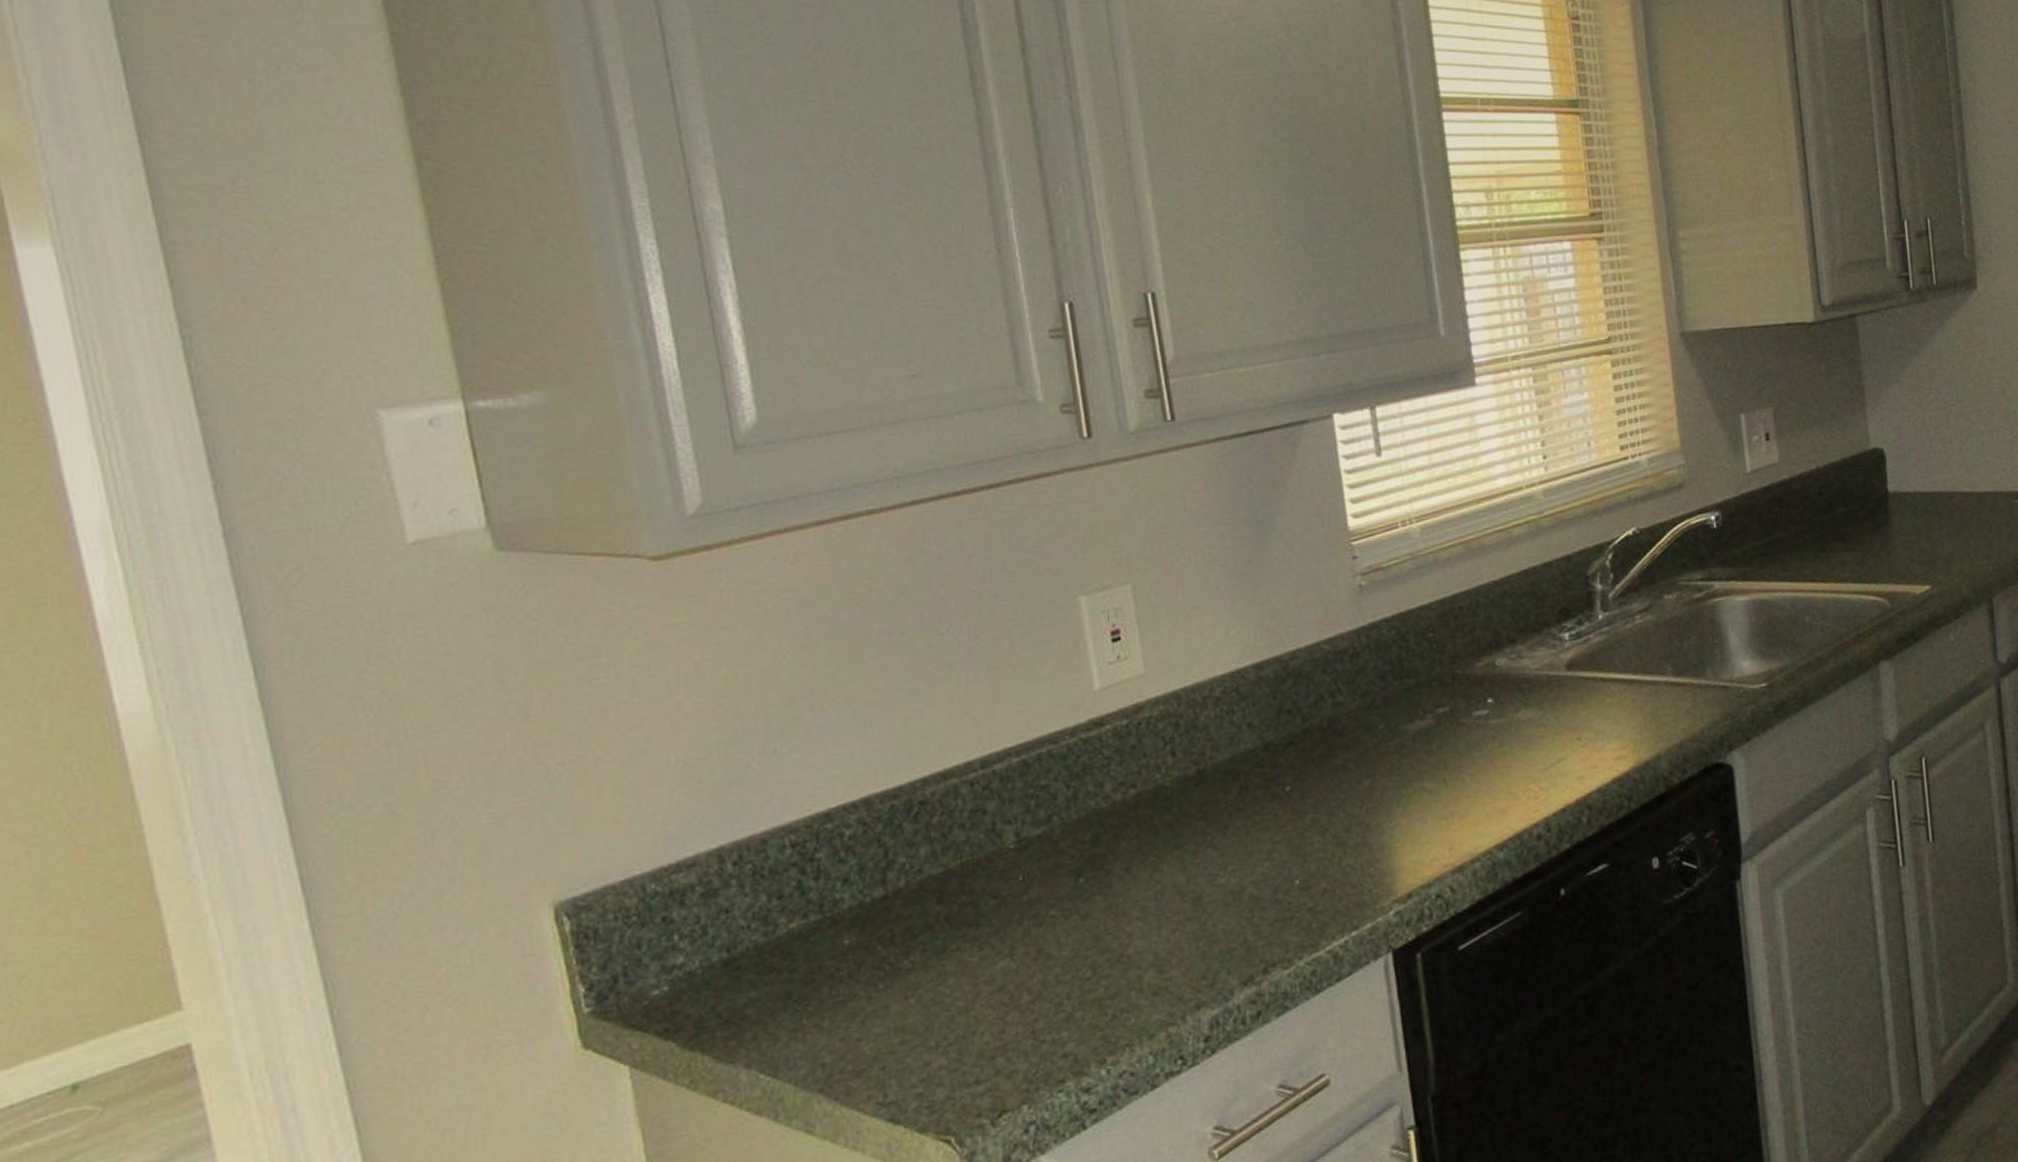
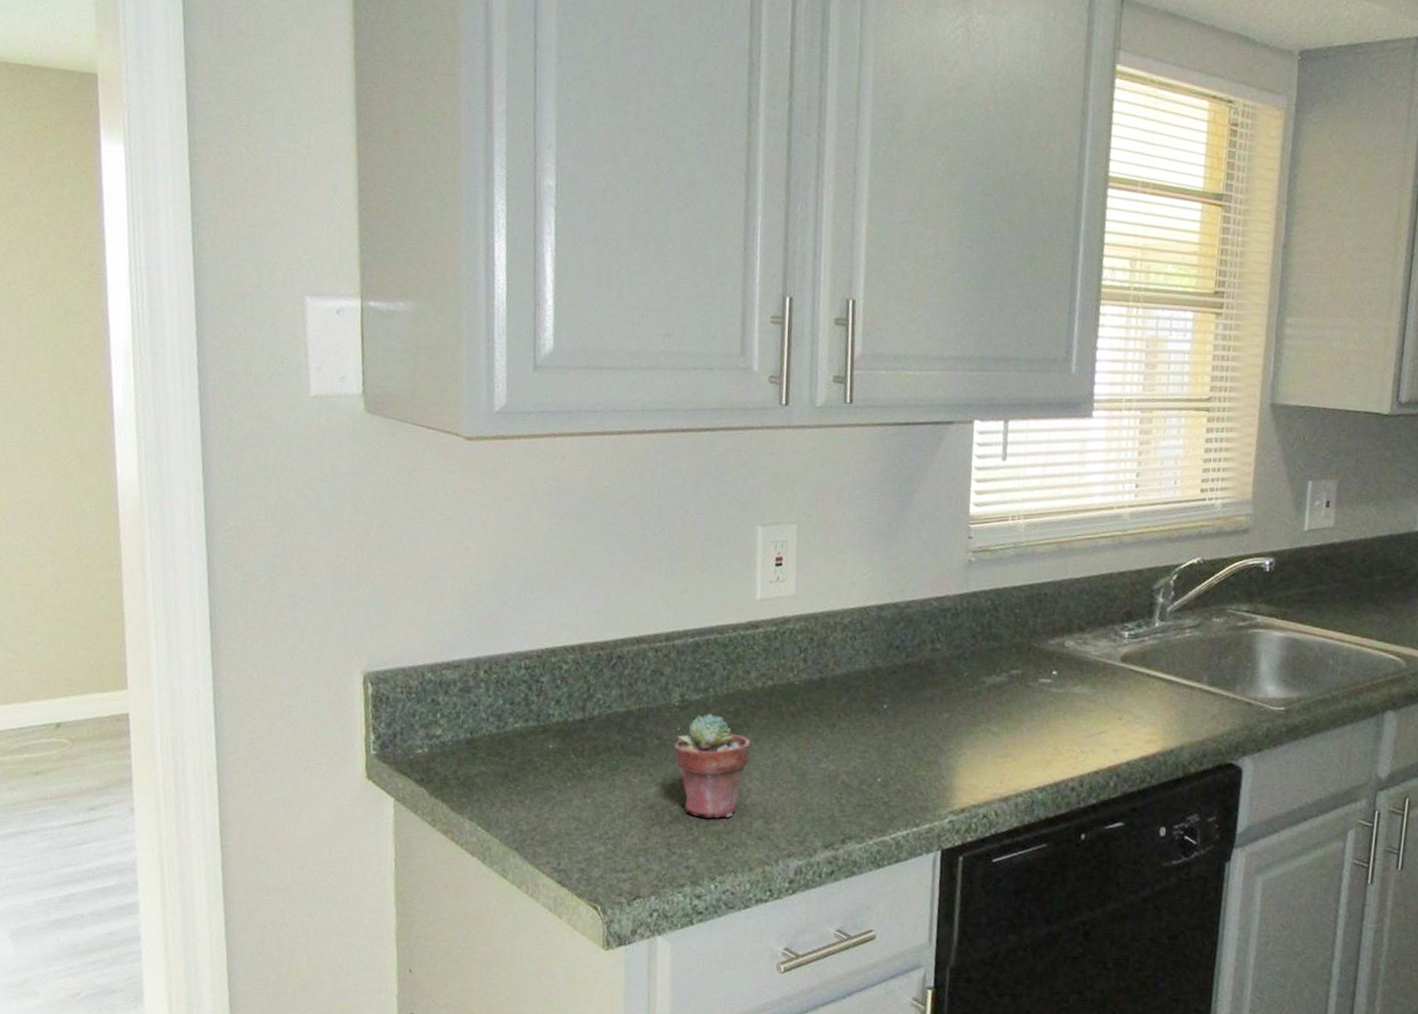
potted succulent: none [1017,848,1126,986] -> present [673,713,751,819]

